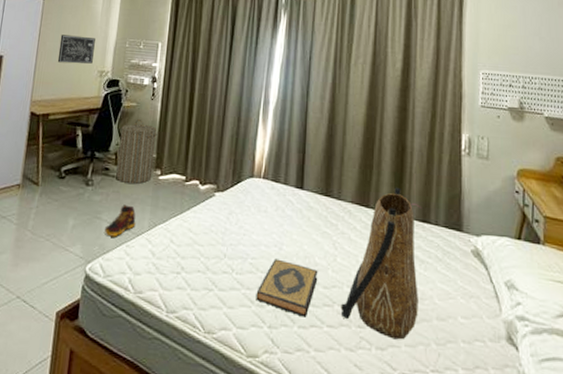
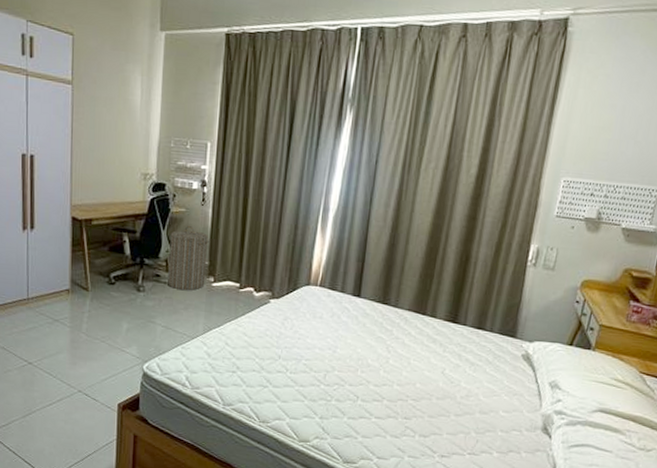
wall art: present [57,34,95,64] -> none [95,131,136,165]
shoe: present [105,204,136,237] -> none [160,310,190,340]
hardback book: present [256,258,318,318] -> none [309,360,370,410]
tote bag: present [340,187,422,340] -> none [389,296,479,429]

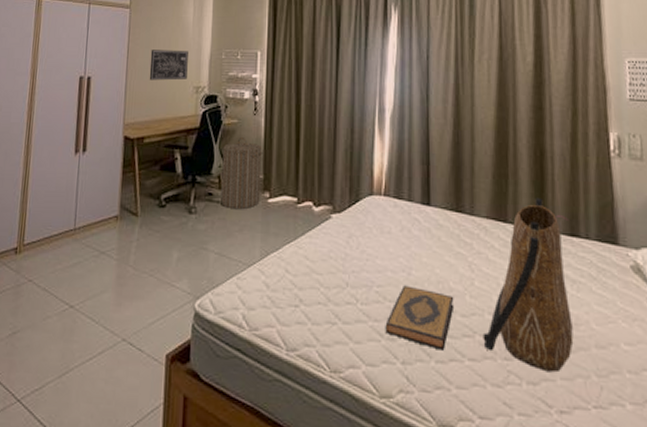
wall art: none [95,131,136,165] -> present [149,50,188,81]
hardback book: none [309,360,370,410] -> present [385,285,455,351]
tote bag: none [389,296,479,429] -> present [483,197,574,373]

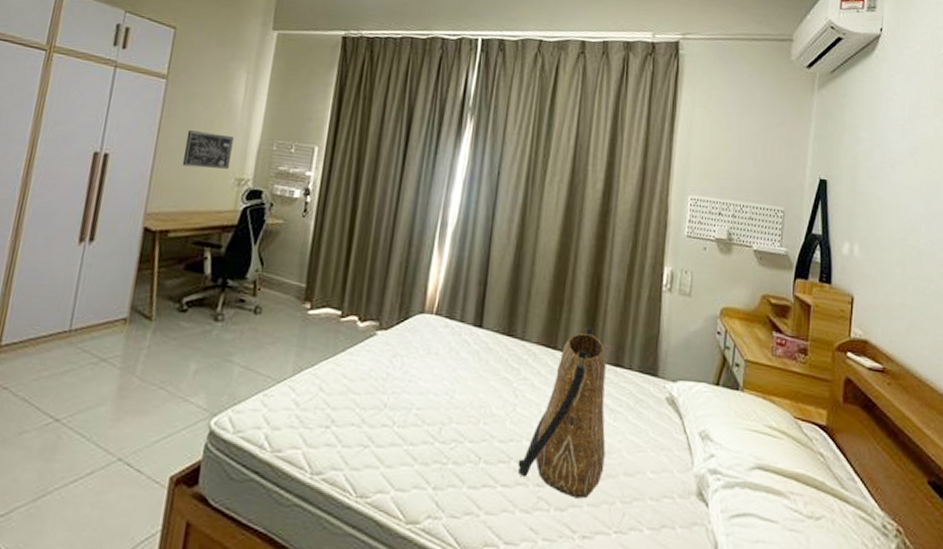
laundry hamper: present [221,138,263,210] -> none [253,240,309,320]
hardback book: present [385,285,455,351] -> none [420,409,495,476]

